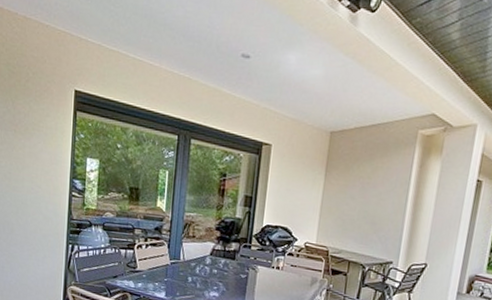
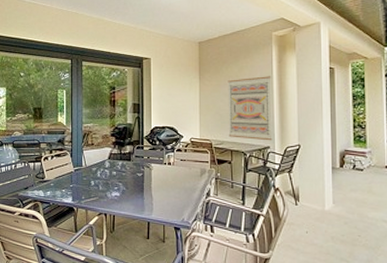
wall art: none [348,180,409,256] -> present [228,76,272,141]

